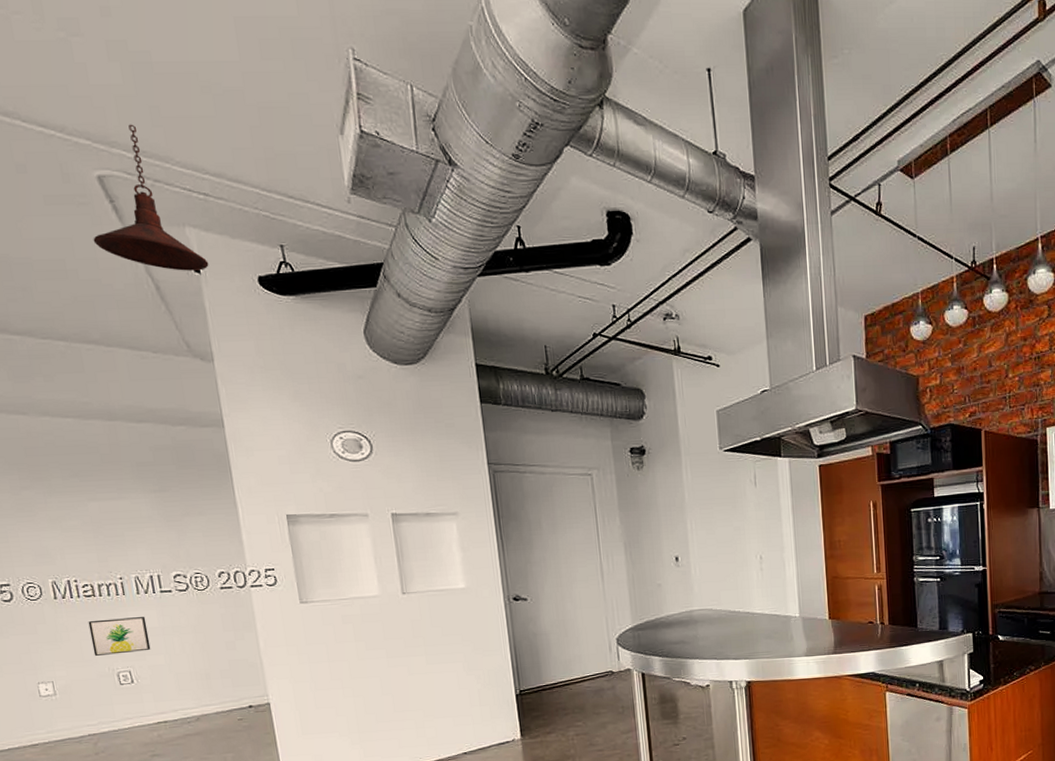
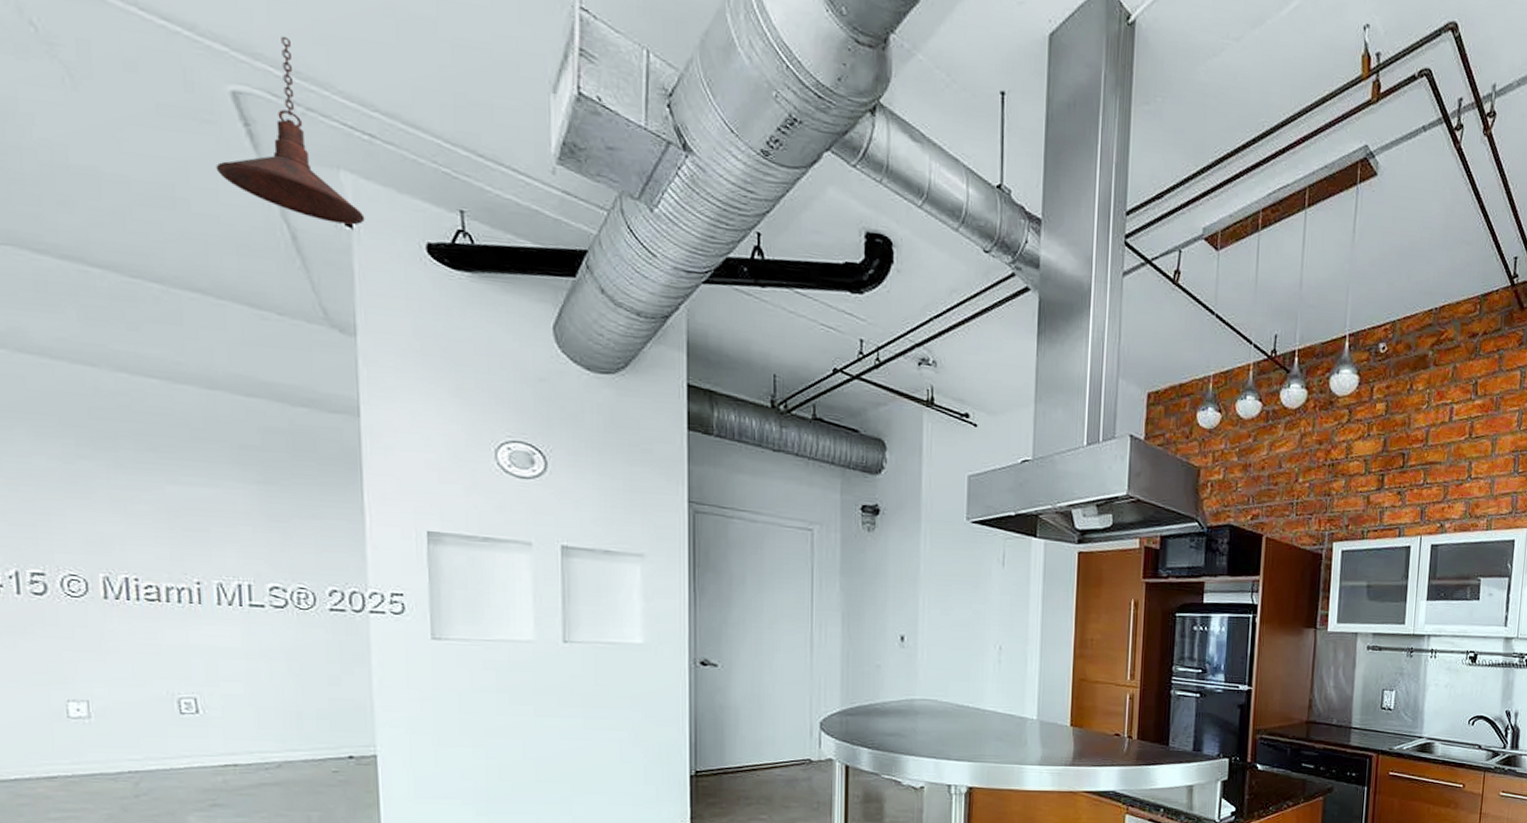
wall art: present [88,617,151,657] -> none [146,631,228,676]

